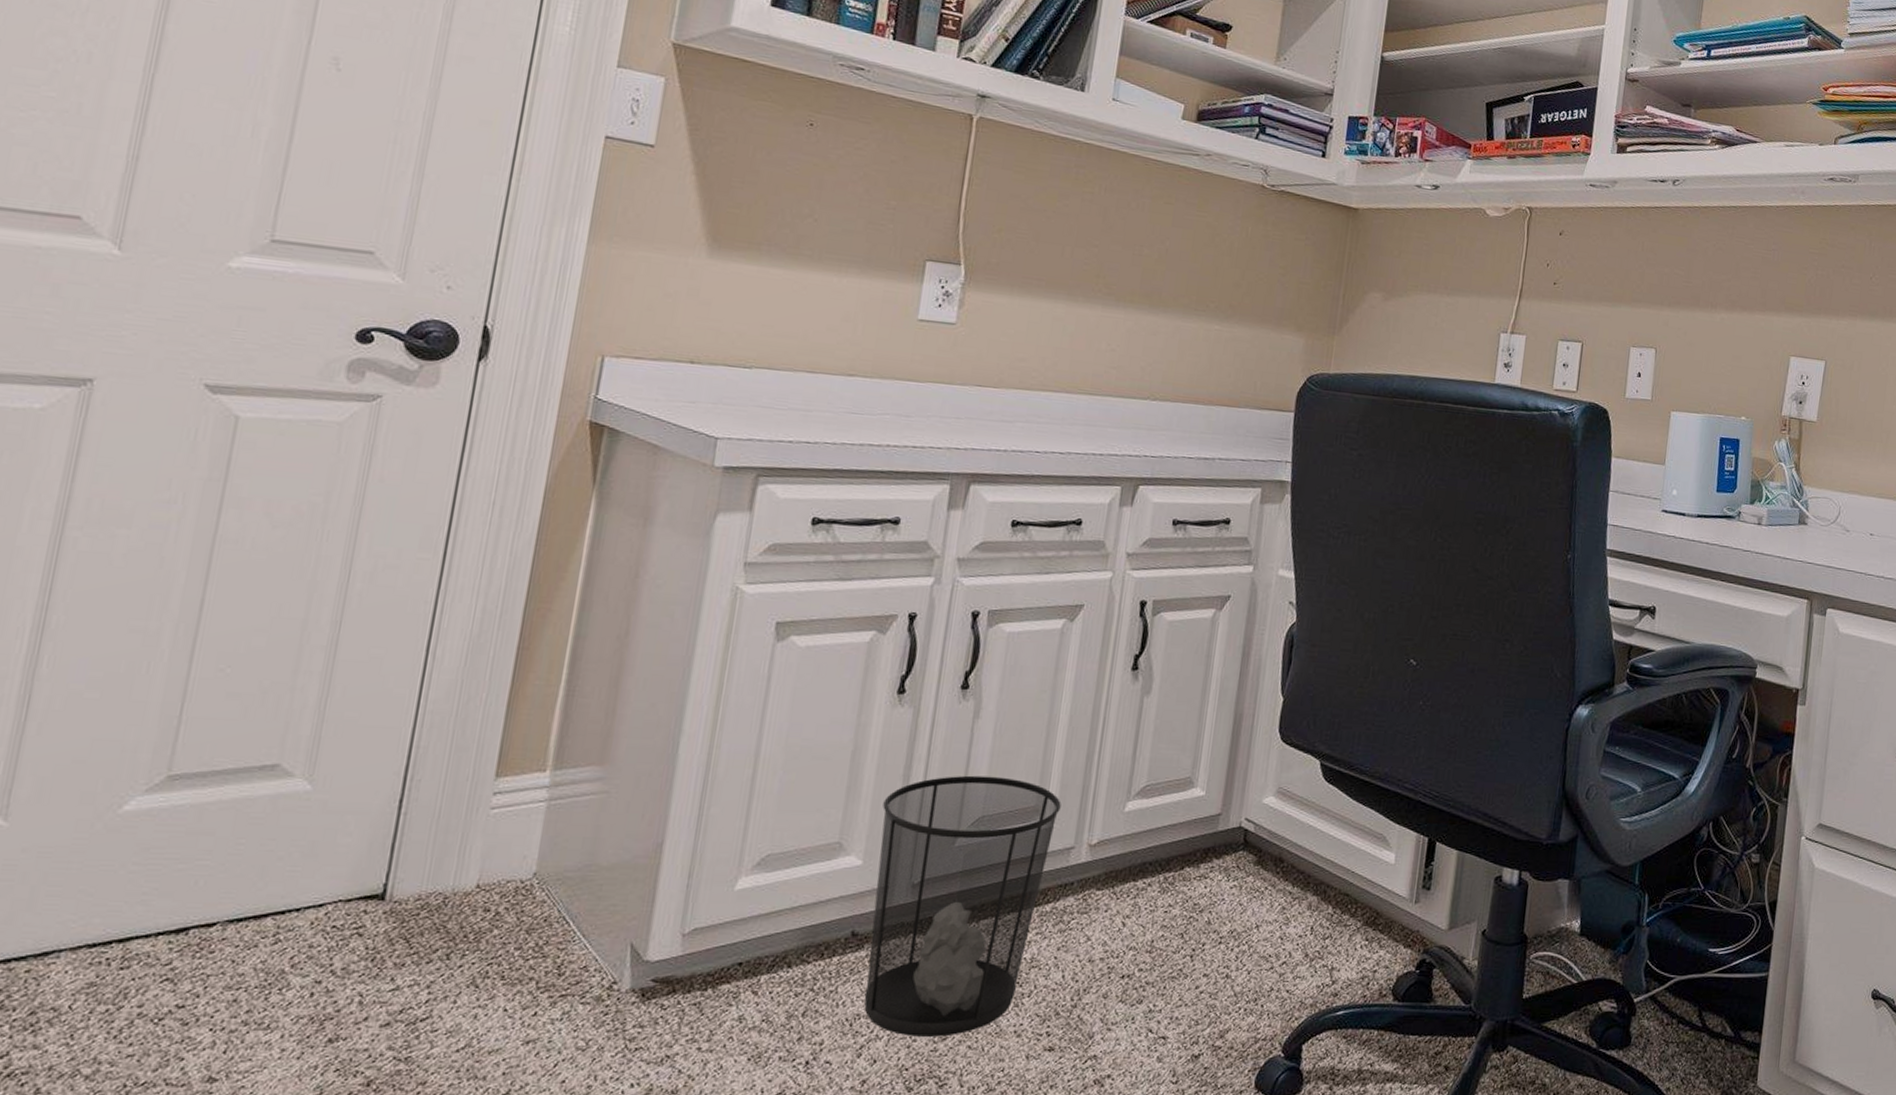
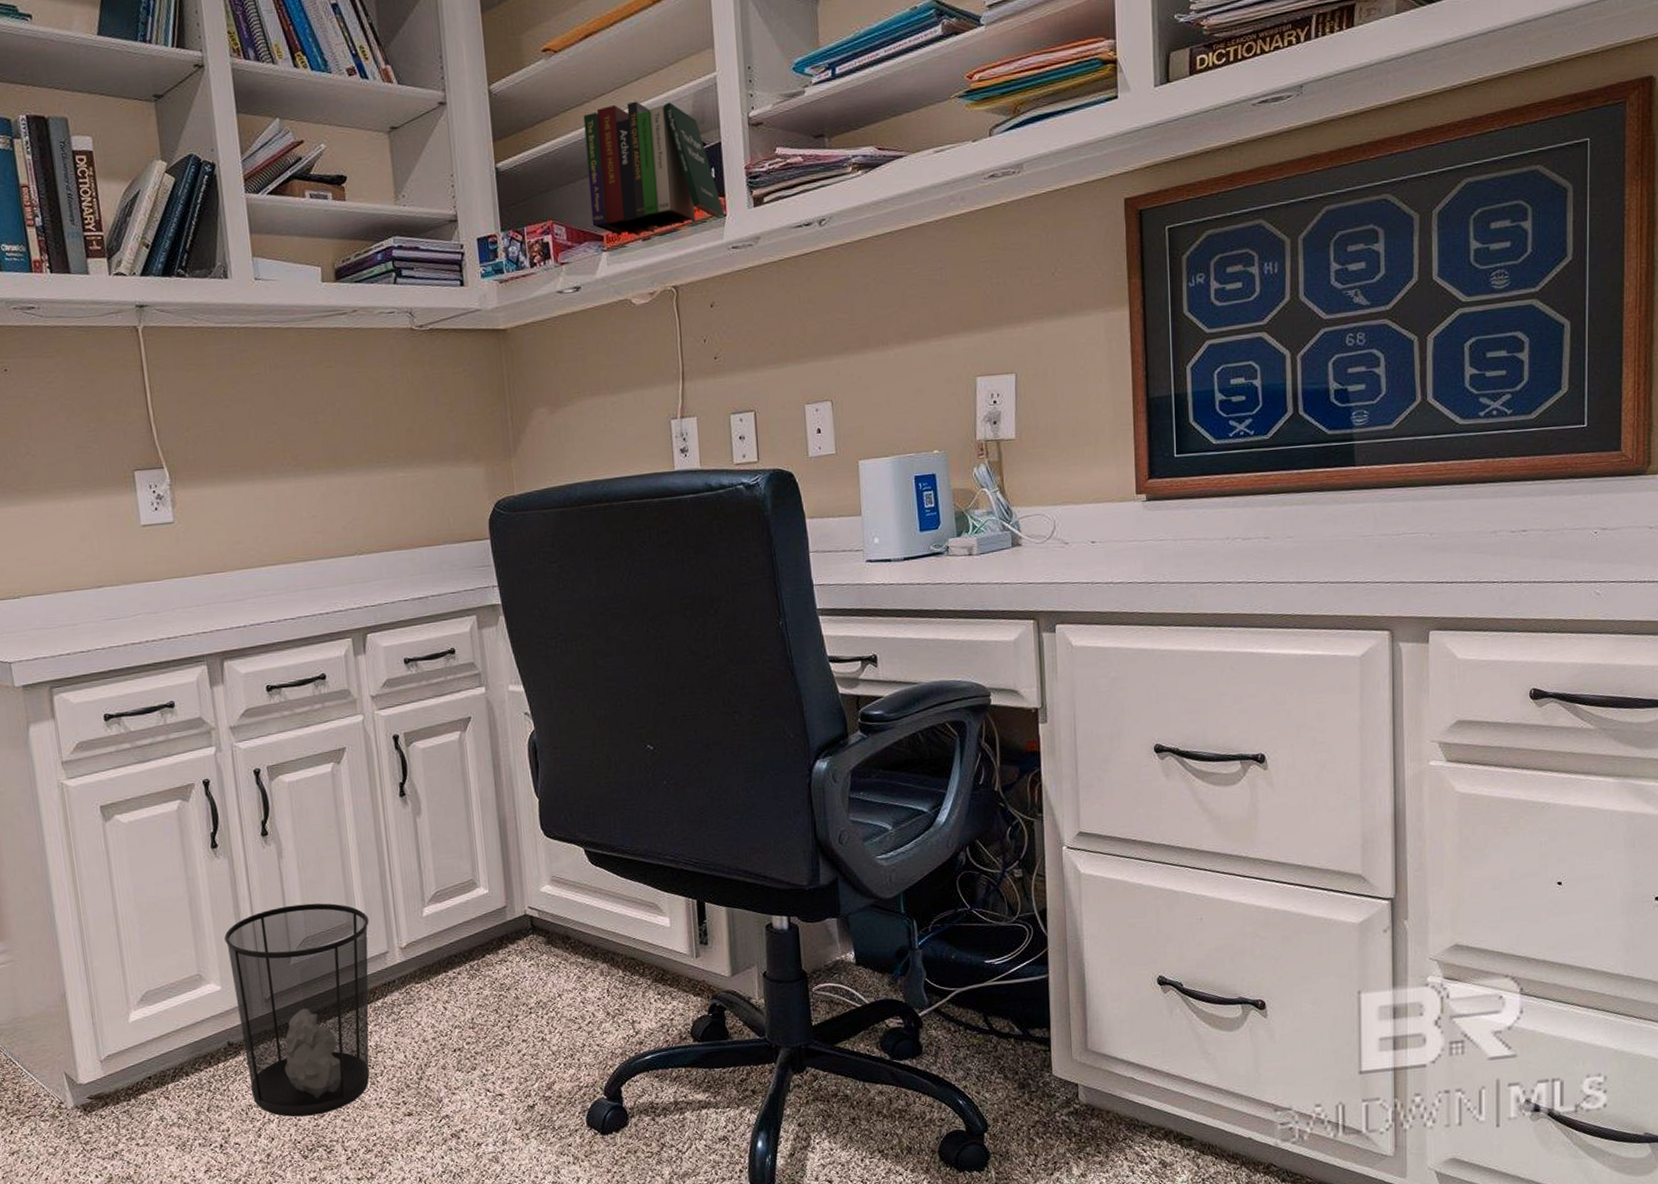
books: none [1463,28,1589,156] -> present [583,101,725,236]

